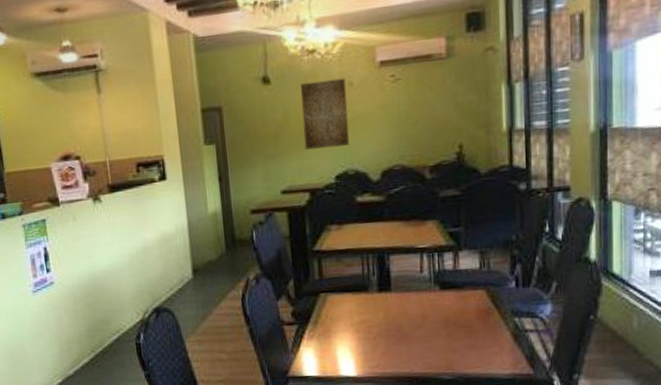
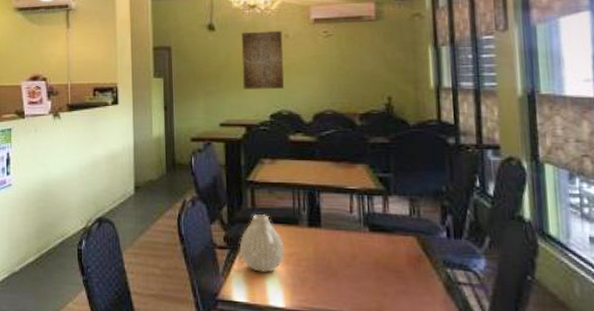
vase: none [307,284,355,344] -> present [239,214,285,273]

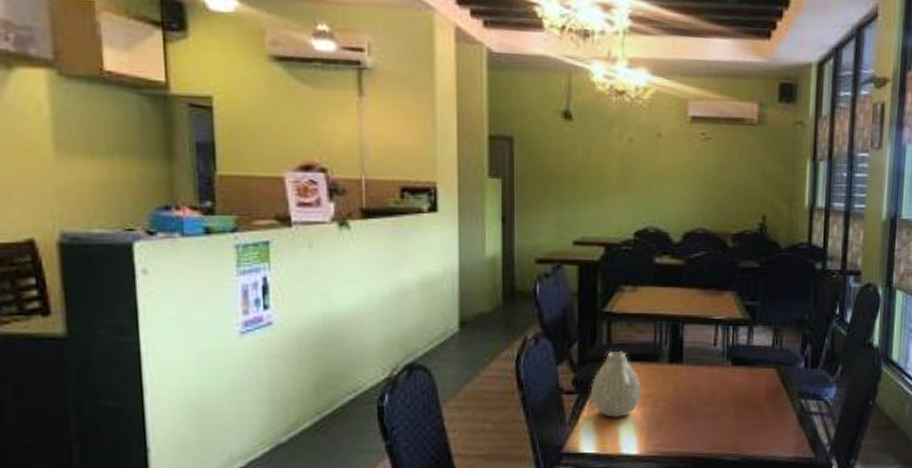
wall art: present [241,30,284,89] -> none [604,125,655,200]

